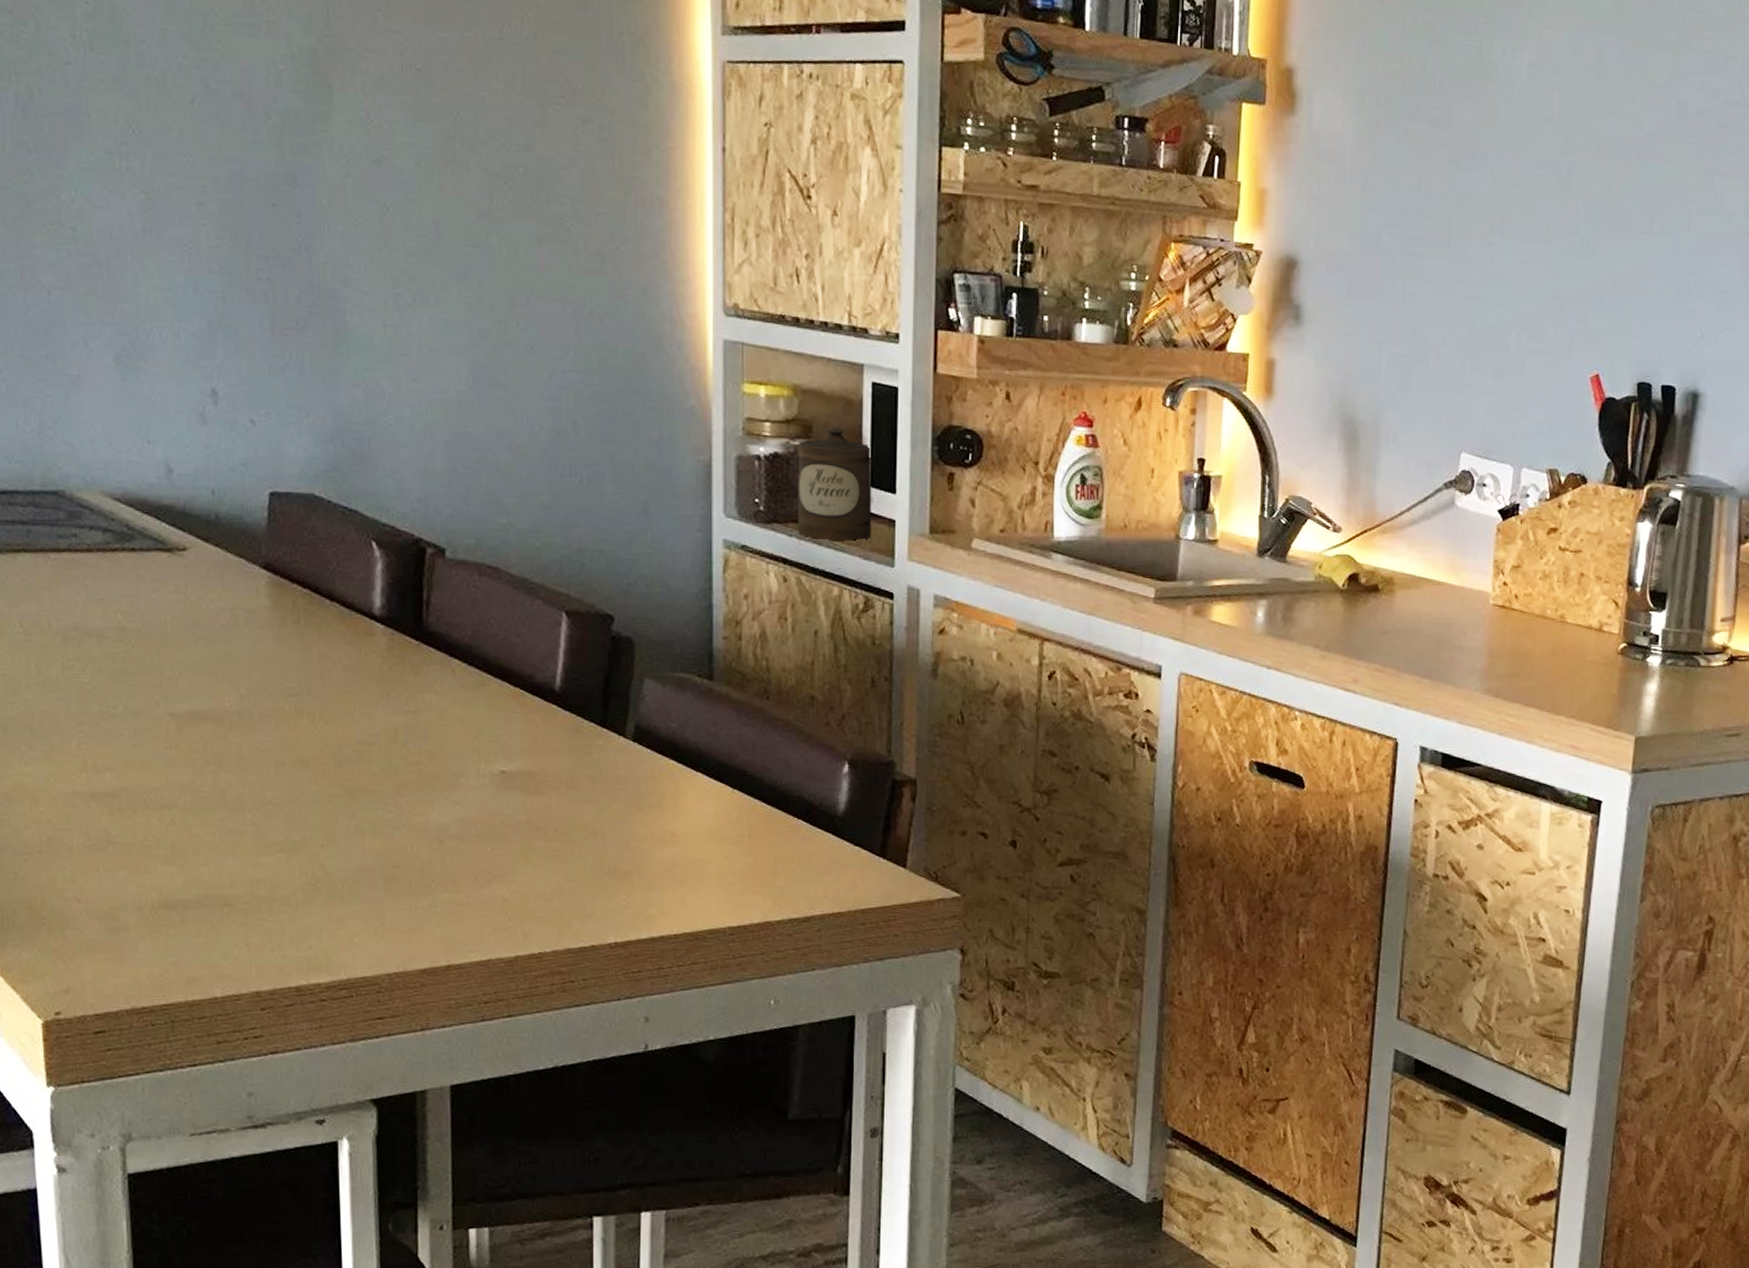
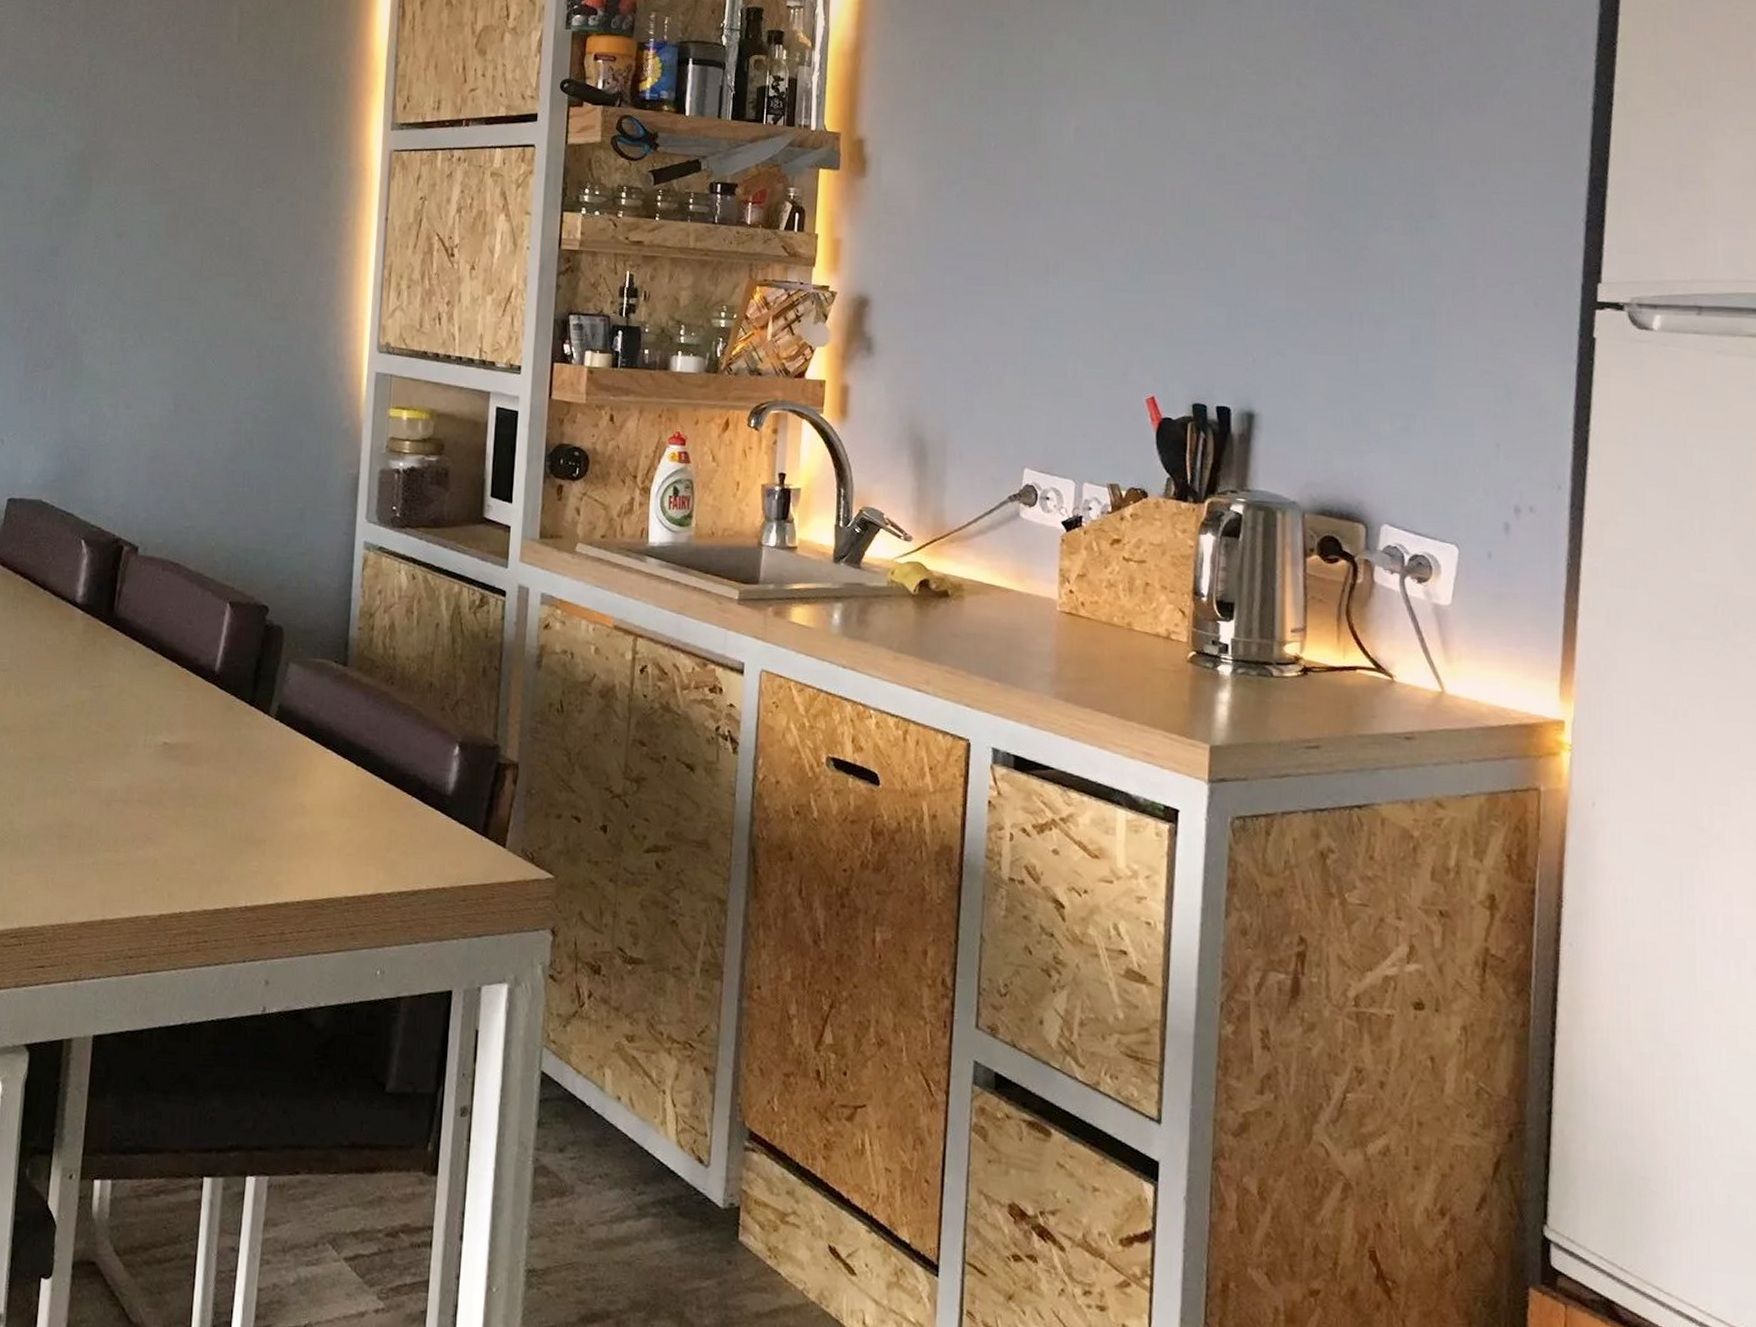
canister: present [798,427,872,541] -> none [427,445,494,544]

